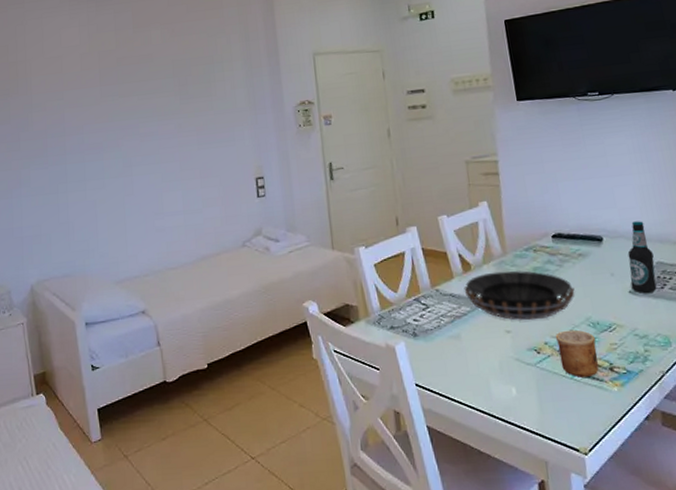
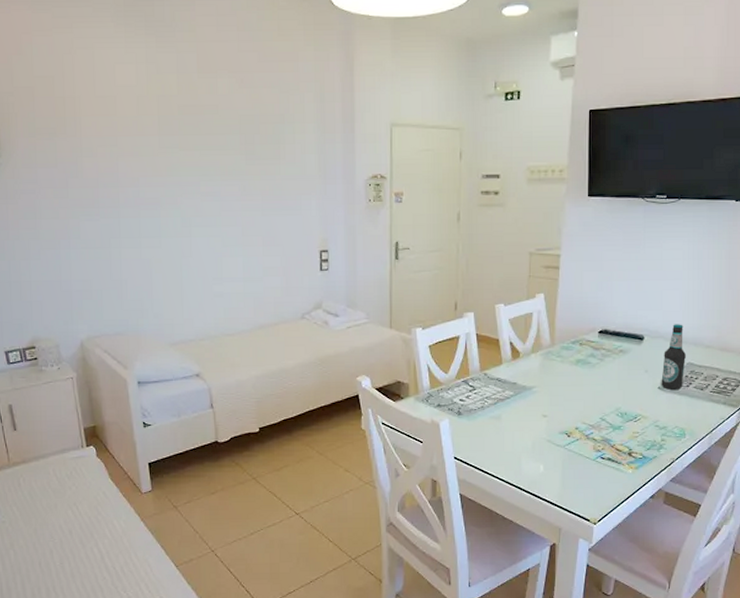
decorative bowl: present [463,271,575,321] -> none [510,361,610,407]
cup: present [555,329,599,377] -> none [586,418,621,459]

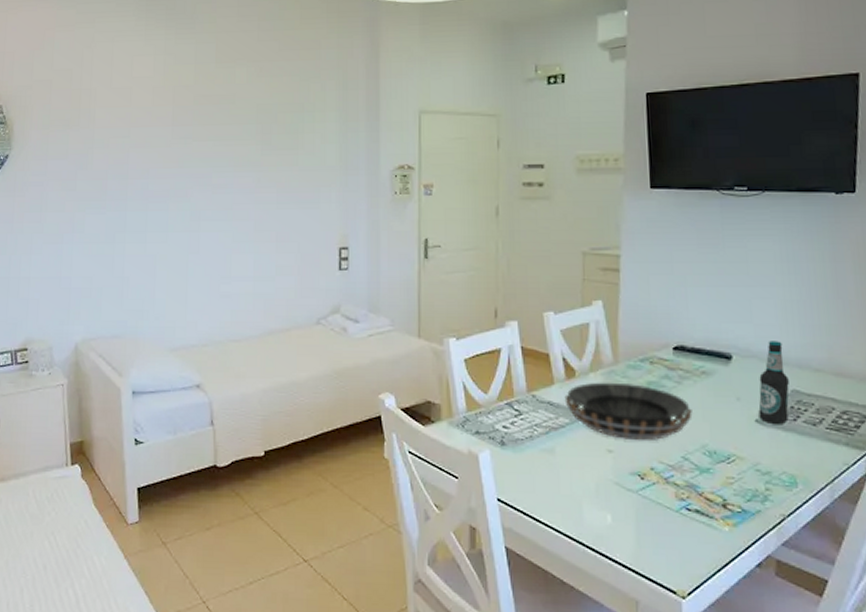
decorative bowl: none [510,361,610,407] -> present [564,382,693,442]

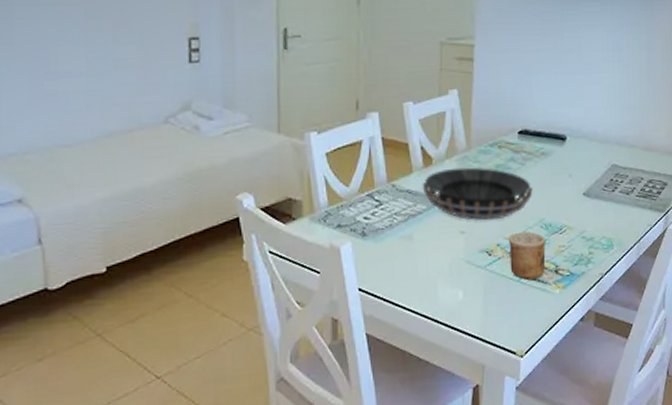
cup: none [663,456,711,512] -> present [508,231,546,280]
bottle: present [758,341,790,424] -> none [586,122,610,196]

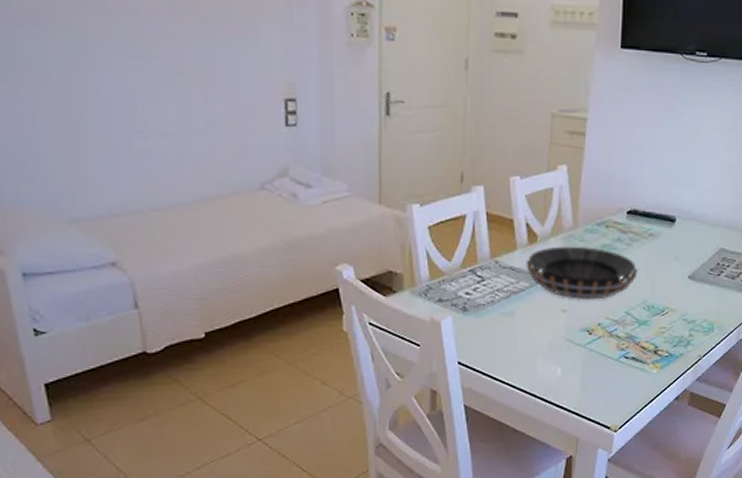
cup: present [508,231,546,280] -> none [609,312,648,359]

